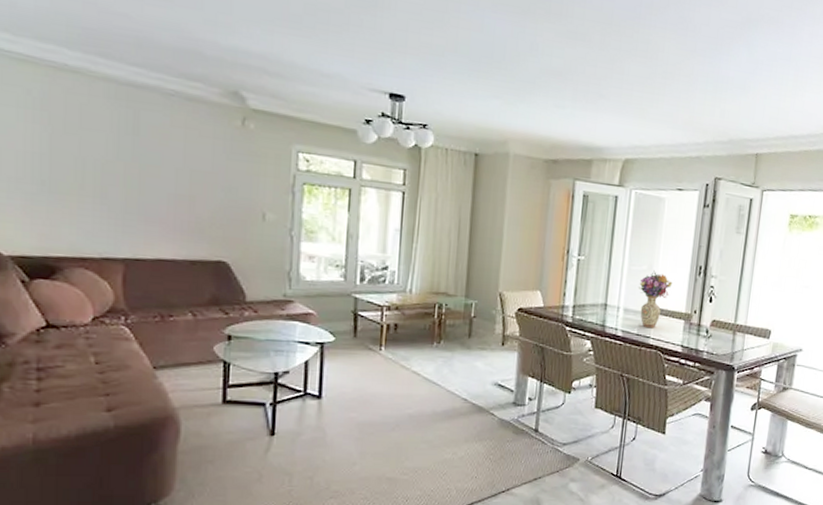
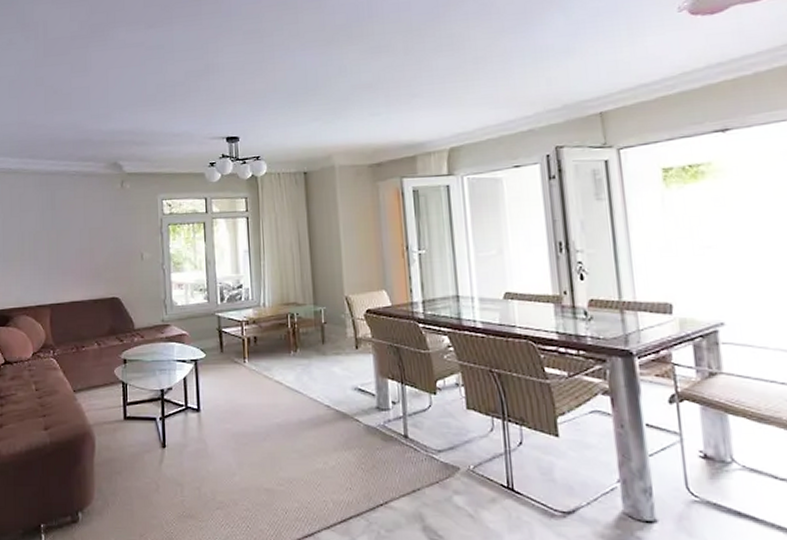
flower arrangement: present [639,270,673,329] -> none [491,254,530,317]

